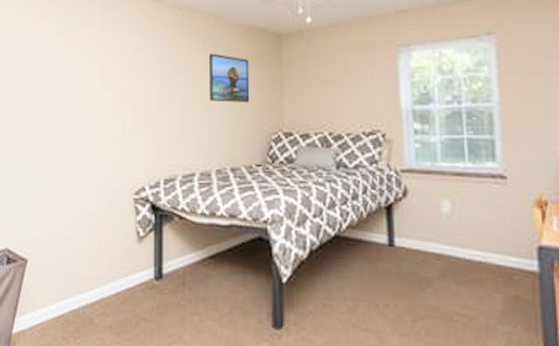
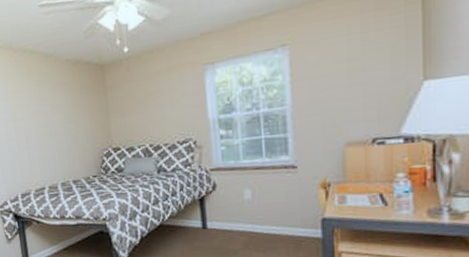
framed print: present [209,53,250,104] -> none [45,87,83,129]

